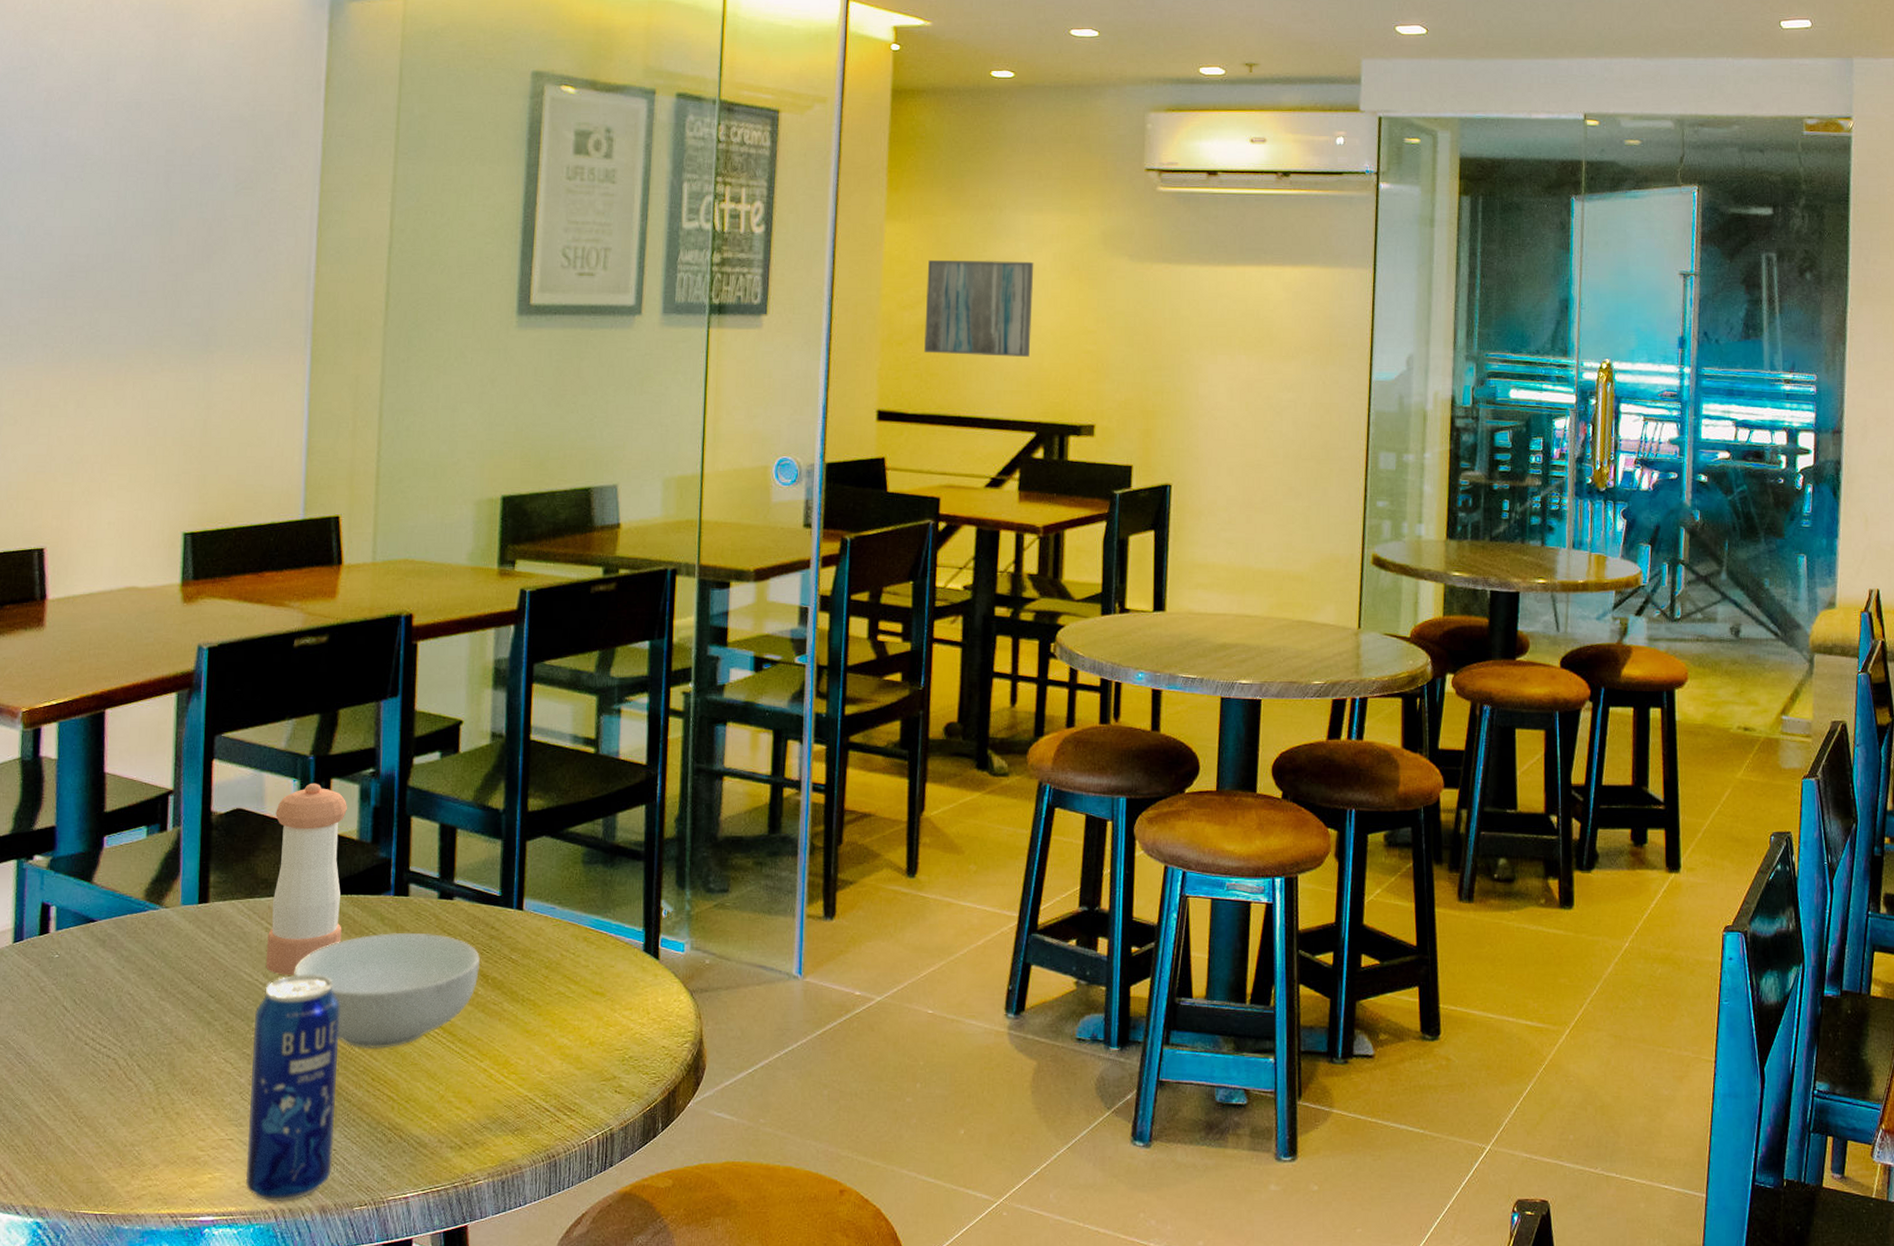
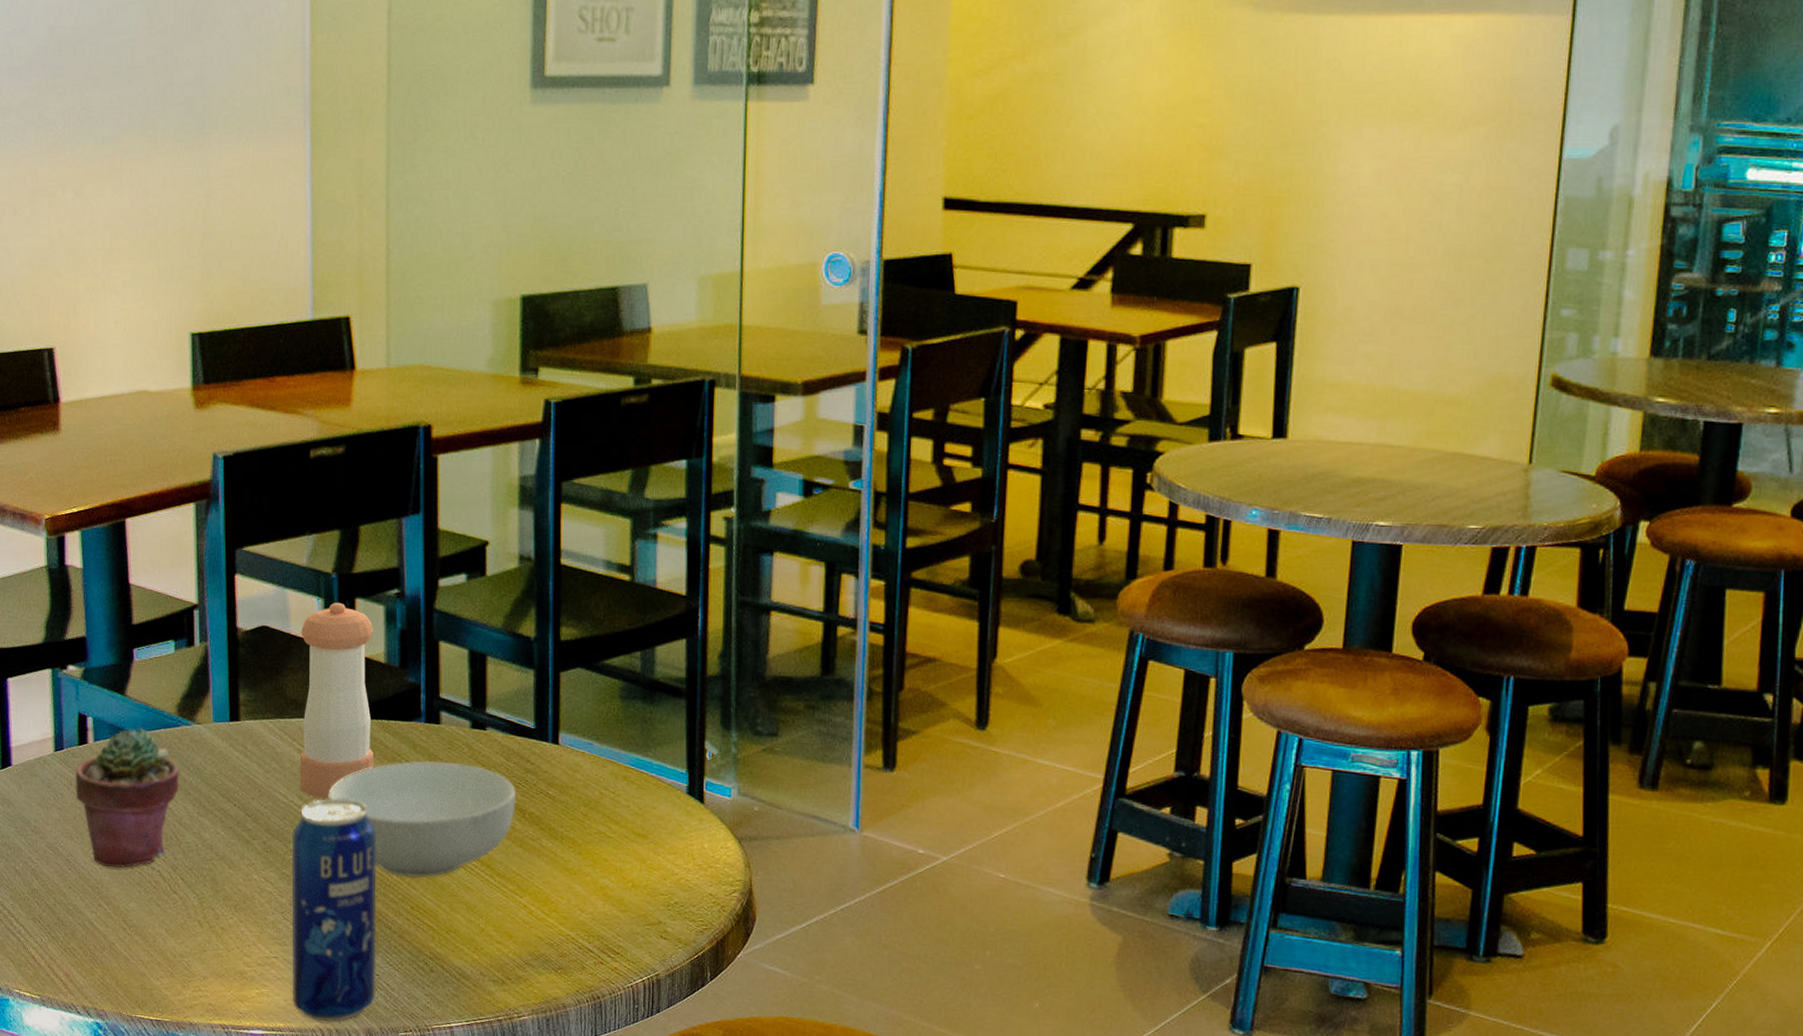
potted succulent: none [32,915,144,1059] -> present [75,728,180,868]
wall art: present [924,259,1034,357] -> none [1000,14,1135,132]

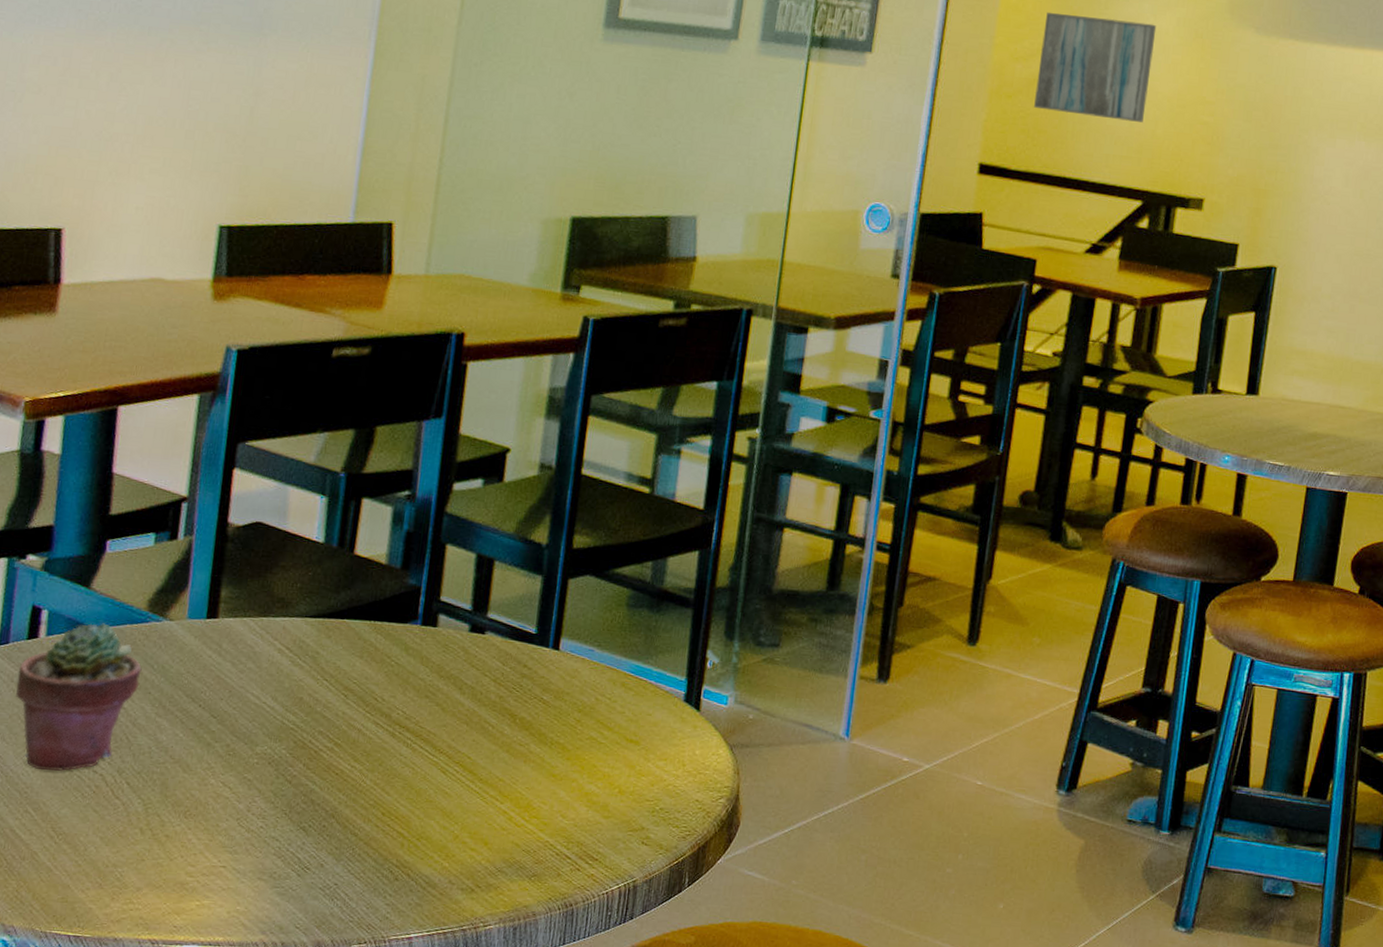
beverage can: present [291,798,376,1022] -> none [236,700,354,935]
pepper shaker: present [300,602,374,799] -> none [276,501,378,701]
cereal bowl: present [328,760,517,878] -> none [305,663,509,783]
wall art: none [1000,14,1135,132] -> present [1034,12,1157,122]

